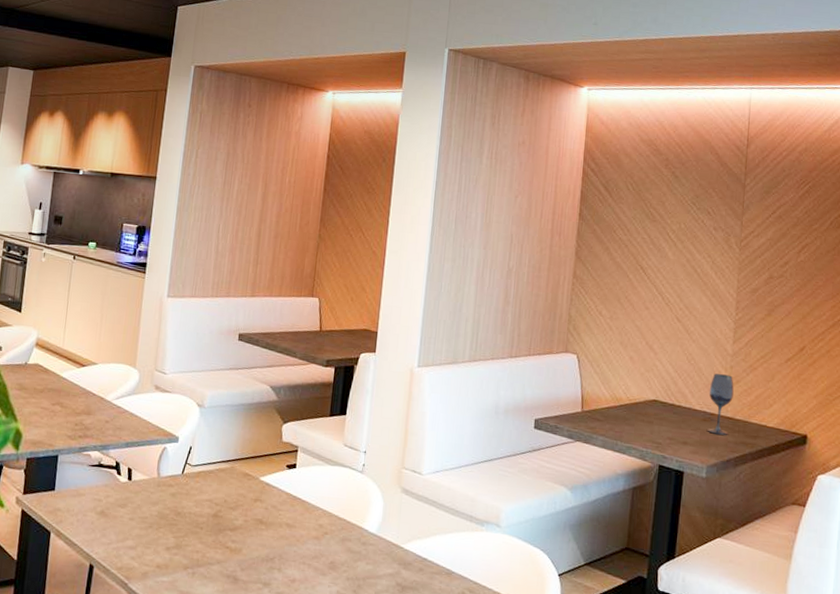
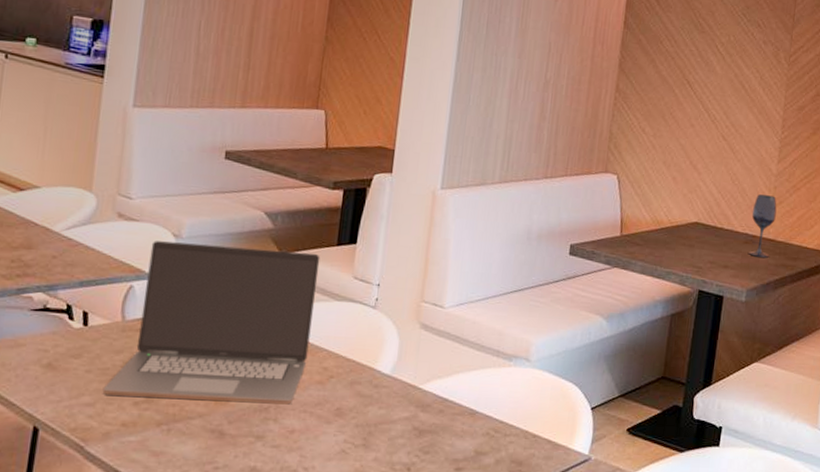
laptop: none [142,409,316,557] -> present [103,241,321,405]

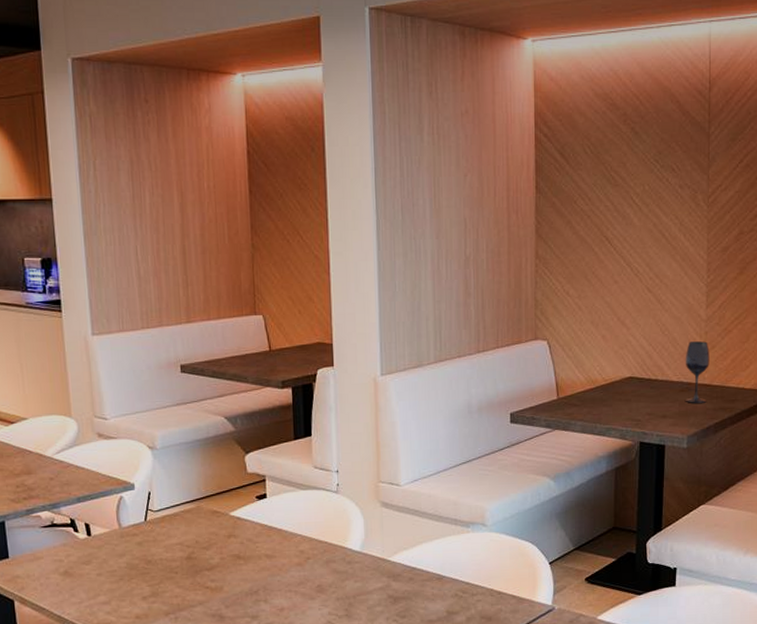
laptop: present [103,241,321,405] -> none [114,449,285,593]

